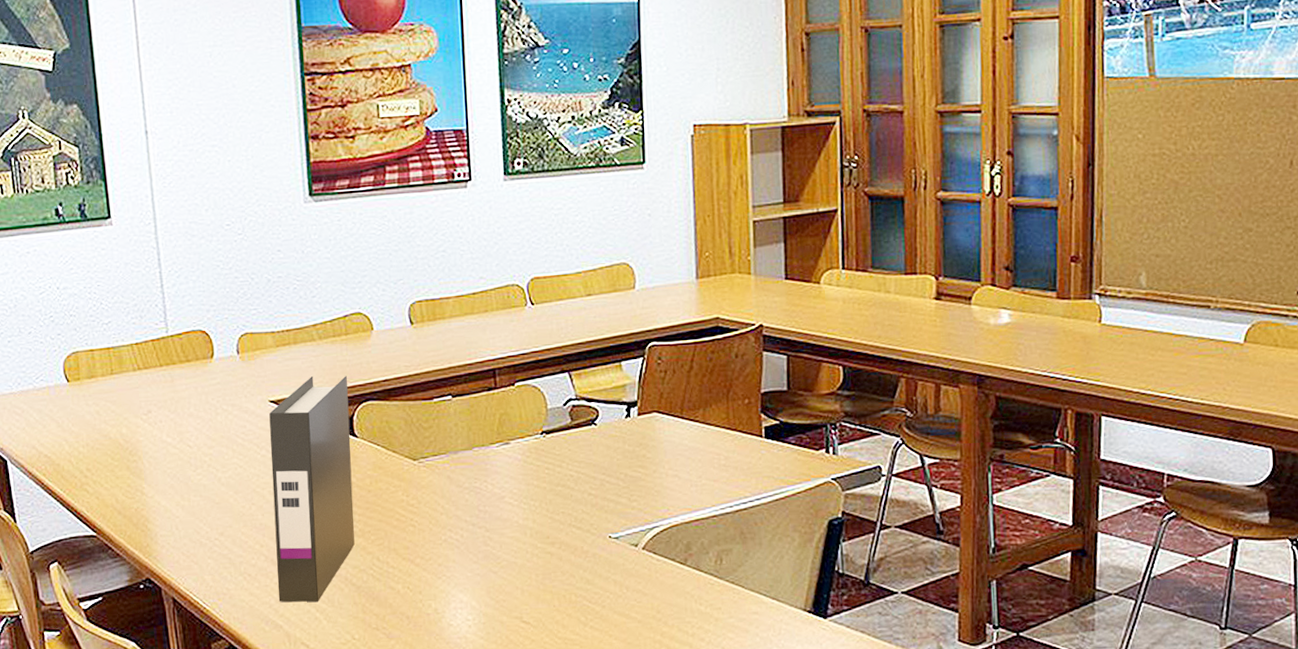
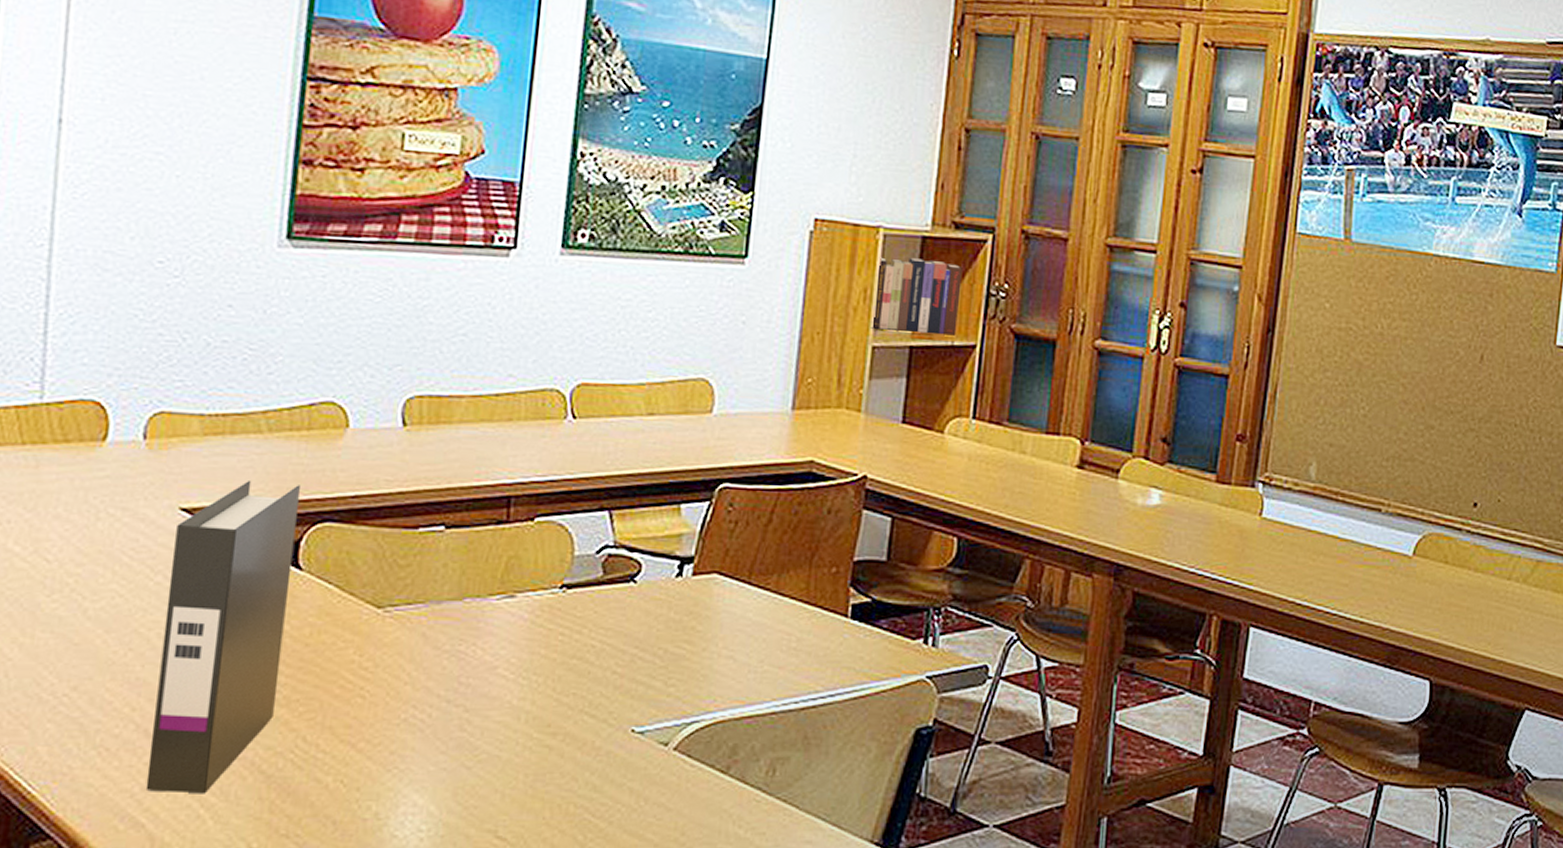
books: none [748,144,820,207] -> present [870,257,963,336]

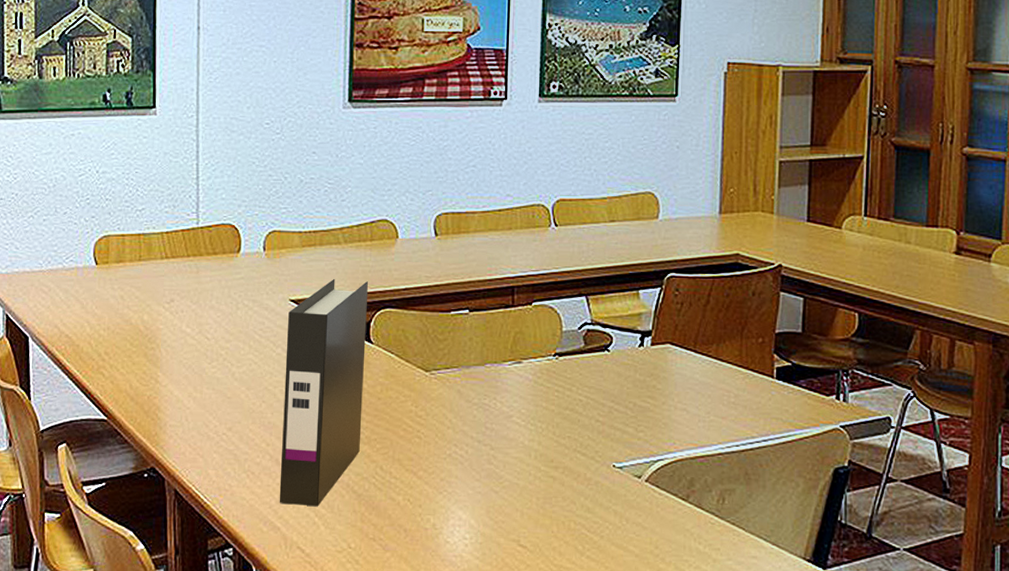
books: present [870,257,963,336] -> none [777,89,848,150]

